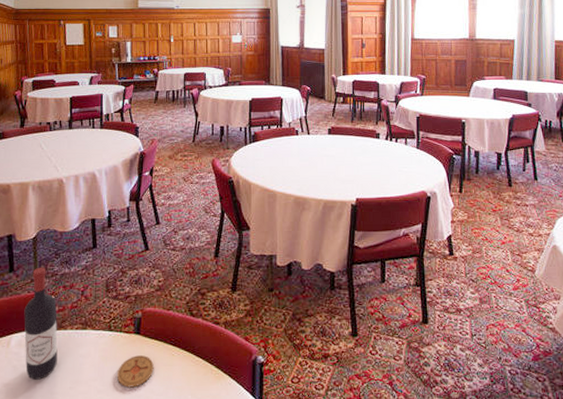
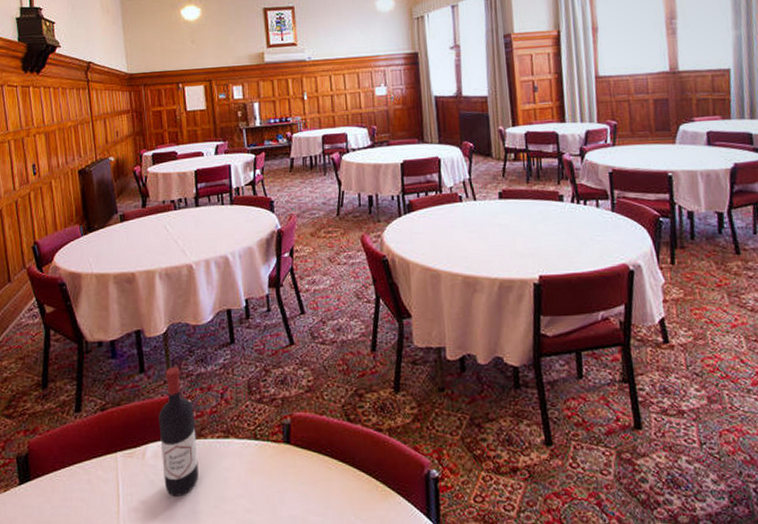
coaster: present [116,355,154,388] -> none [266,469,309,507]

